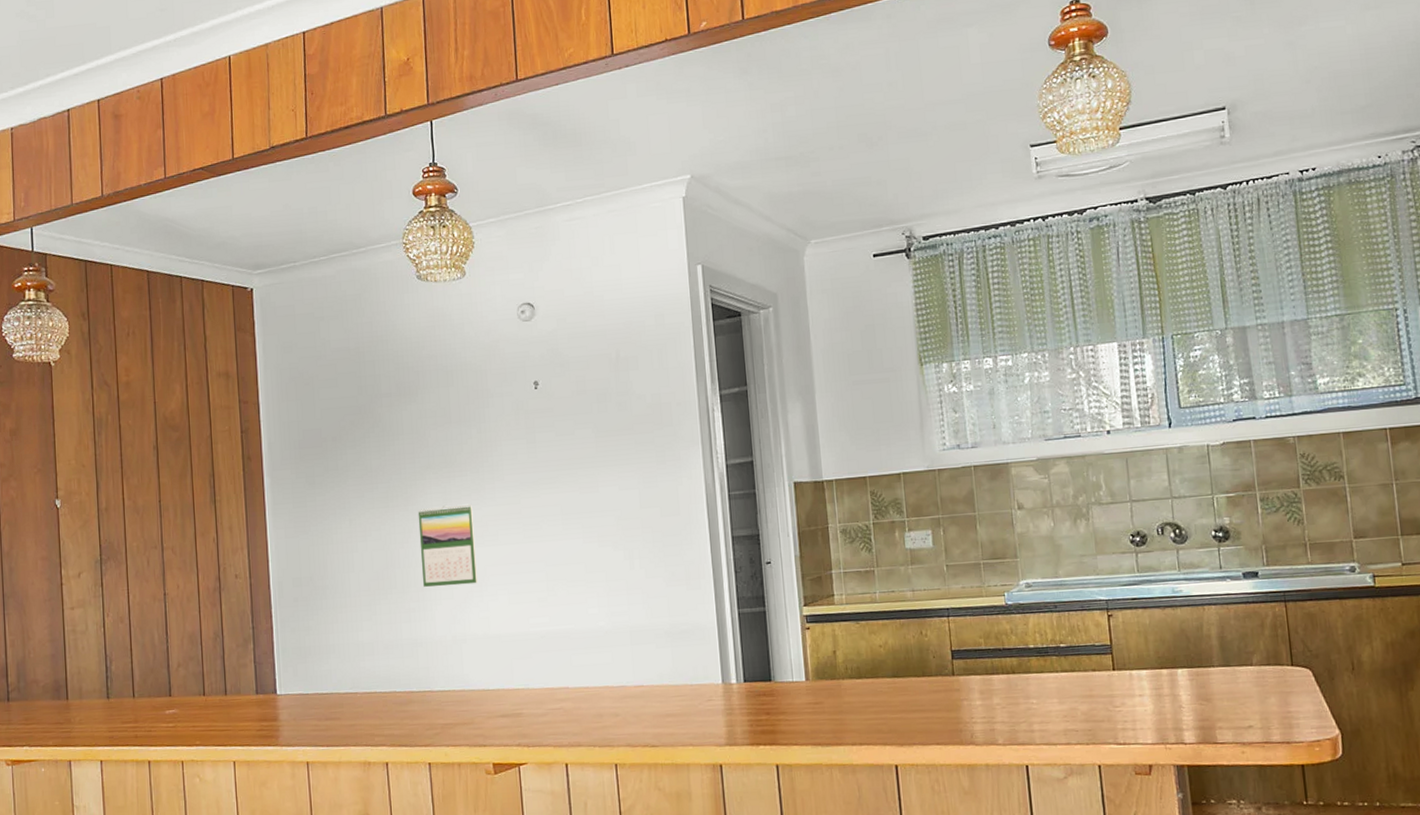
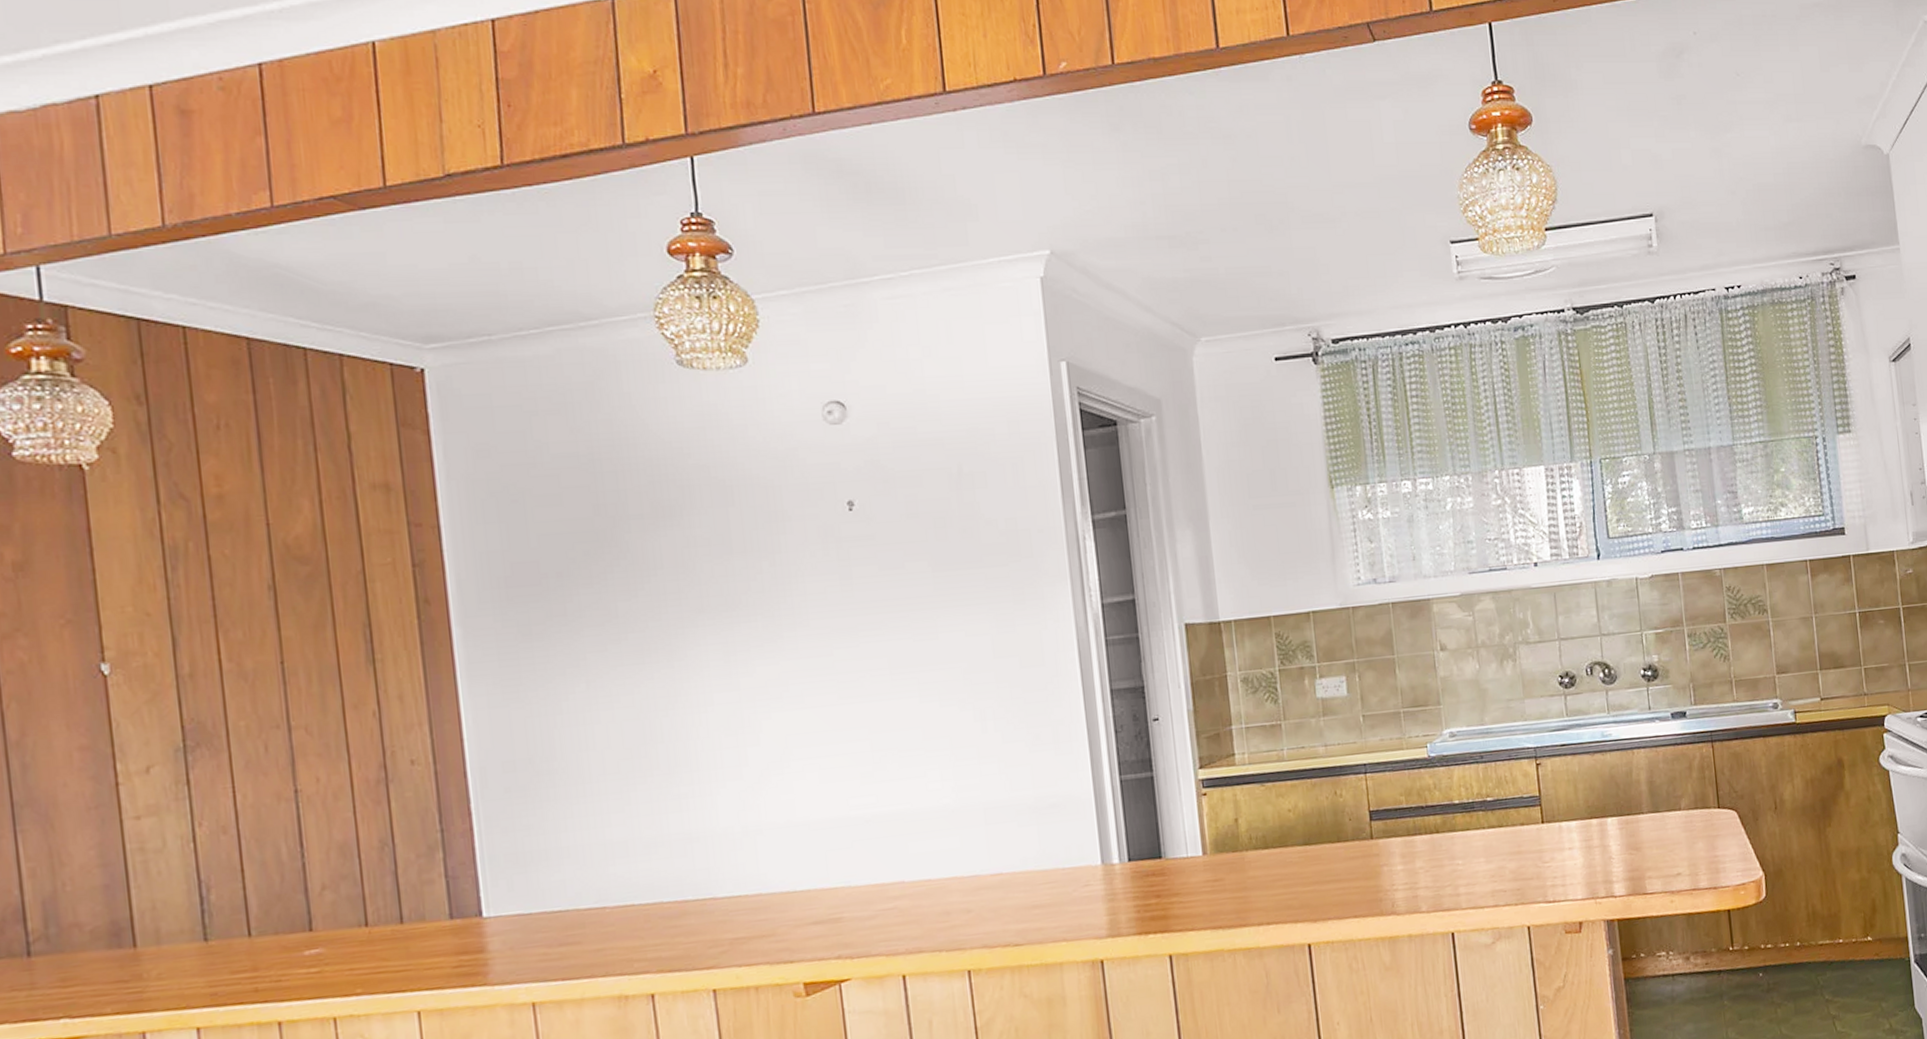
calendar: present [418,504,478,587] -> none [687,657,777,765]

